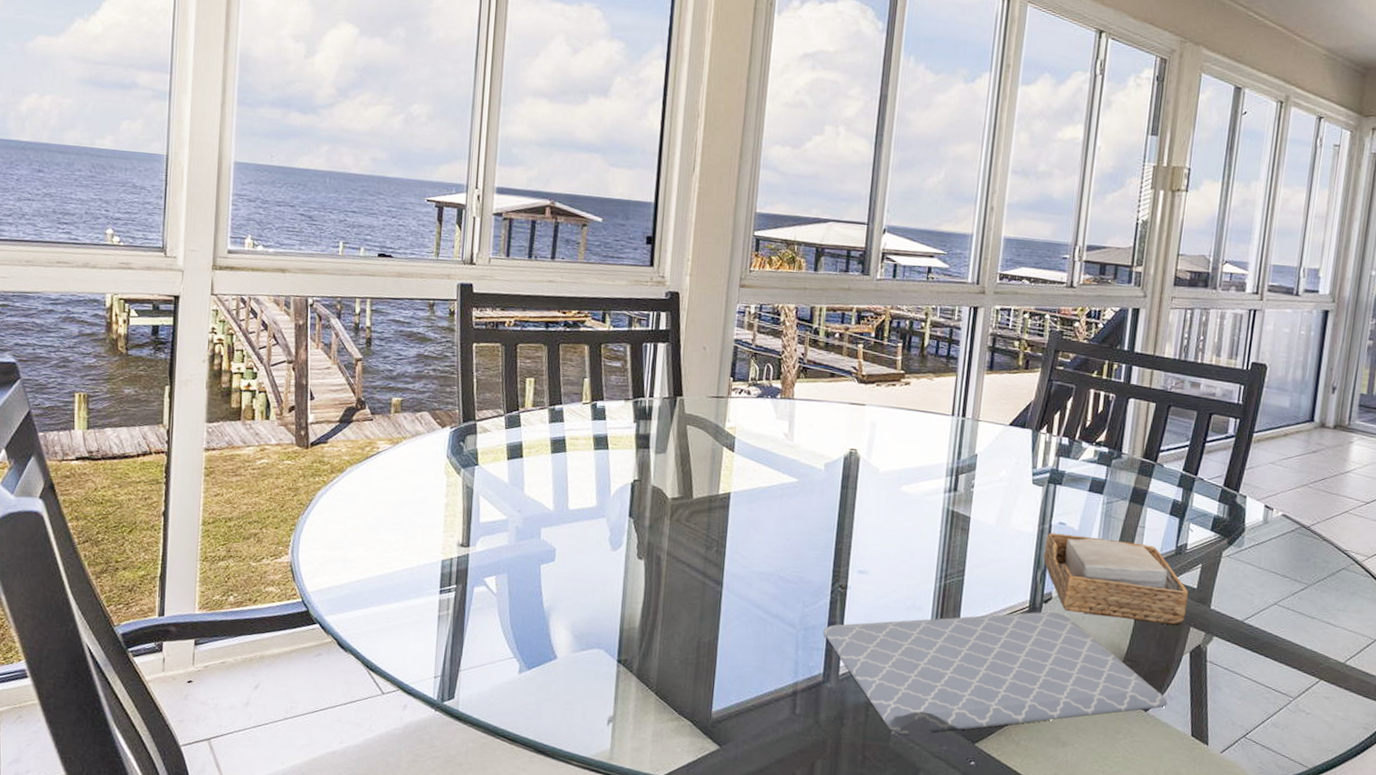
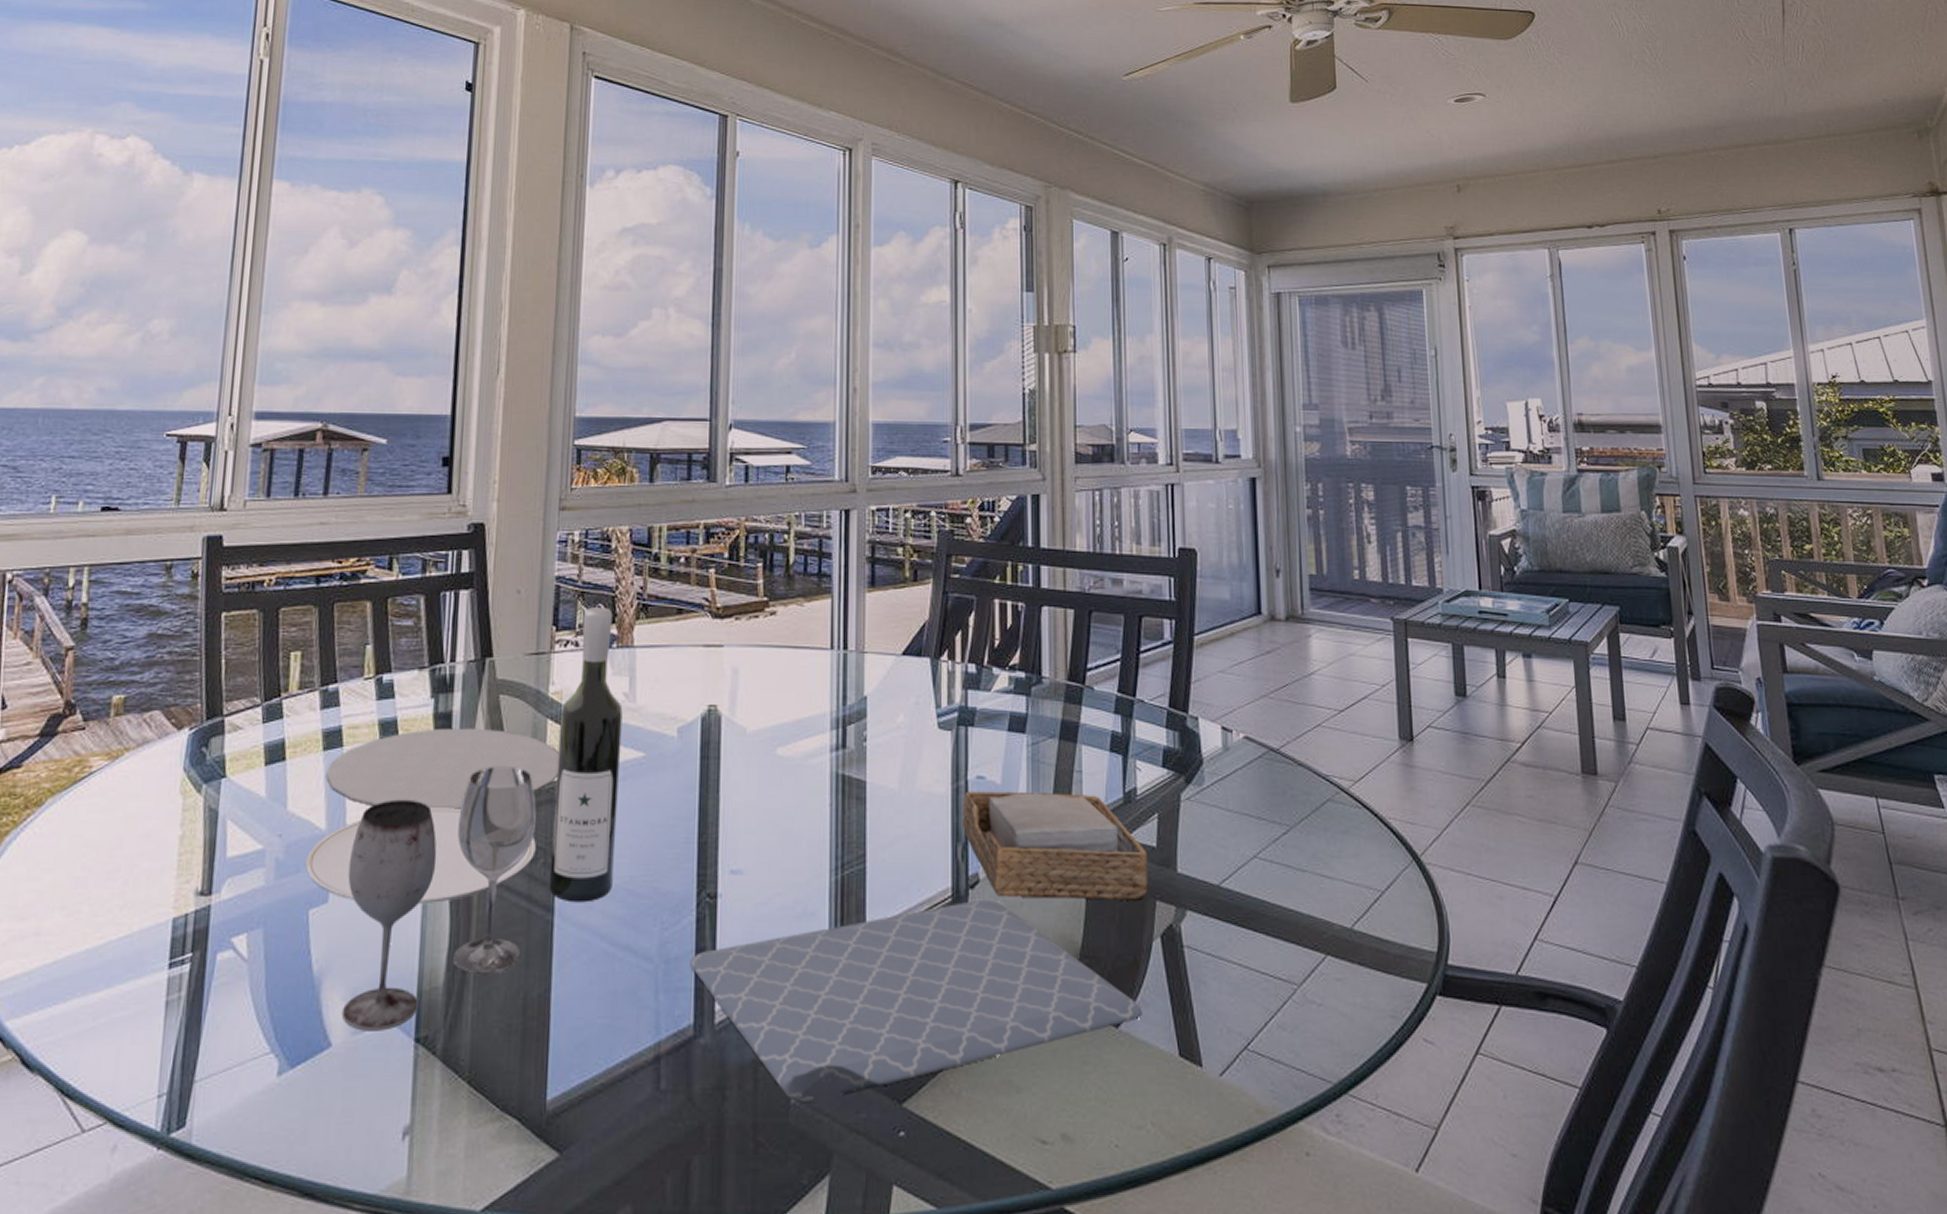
plate: none [538,502,711,571] -> present [306,808,536,905]
placemat: none [553,445,732,506] -> present [326,728,559,809]
wineglass: none [564,477,713,653] -> present [341,766,536,1031]
bottle: none [720,365,783,582] -> present [550,607,623,903]

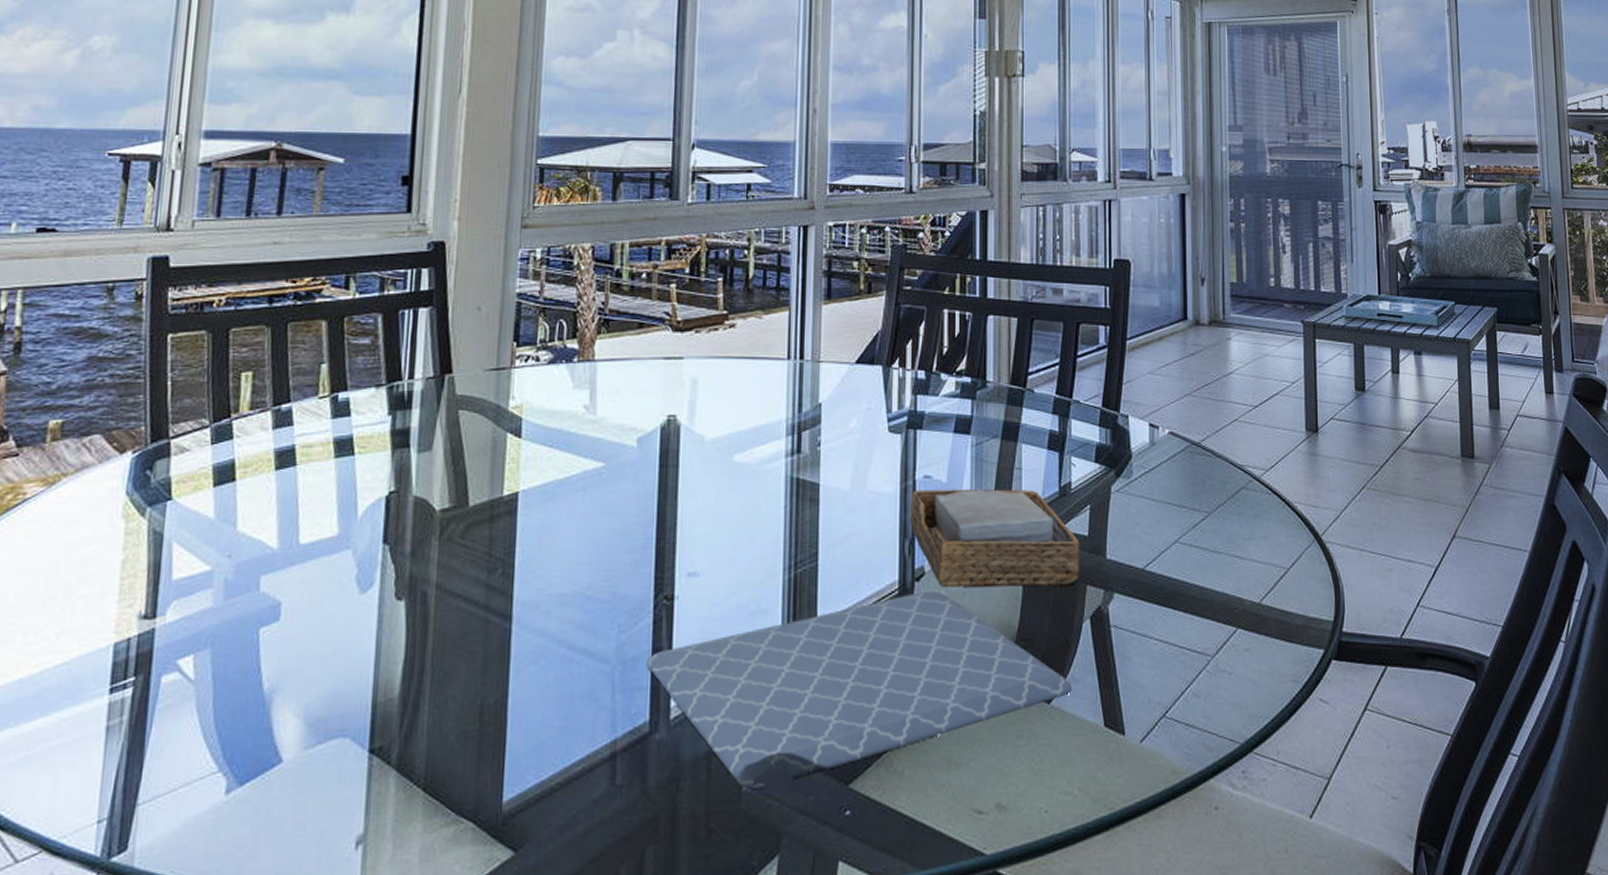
plate: present [306,808,536,905] -> none [256,522,495,619]
placemat: present [326,728,559,809] -> none [278,443,519,525]
wineglass: present [341,766,536,1031] -> none [292,480,495,746]
bottle: present [550,607,623,903] -> none [508,323,583,610]

